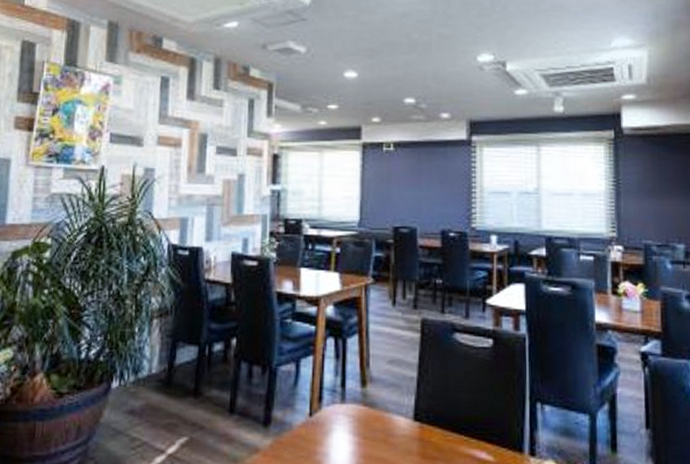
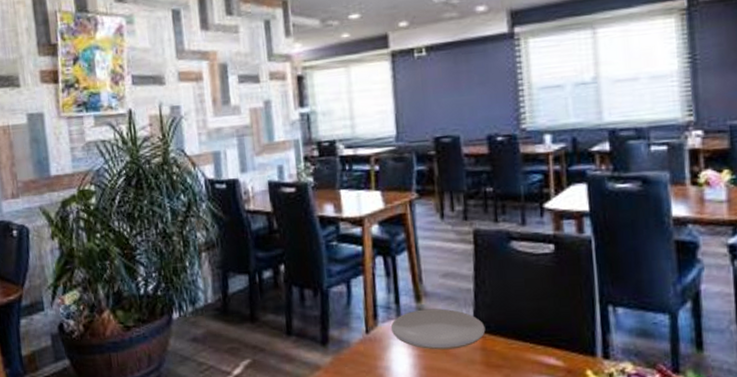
plate: none [334,395,424,438] -> present [390,308,486,350]

